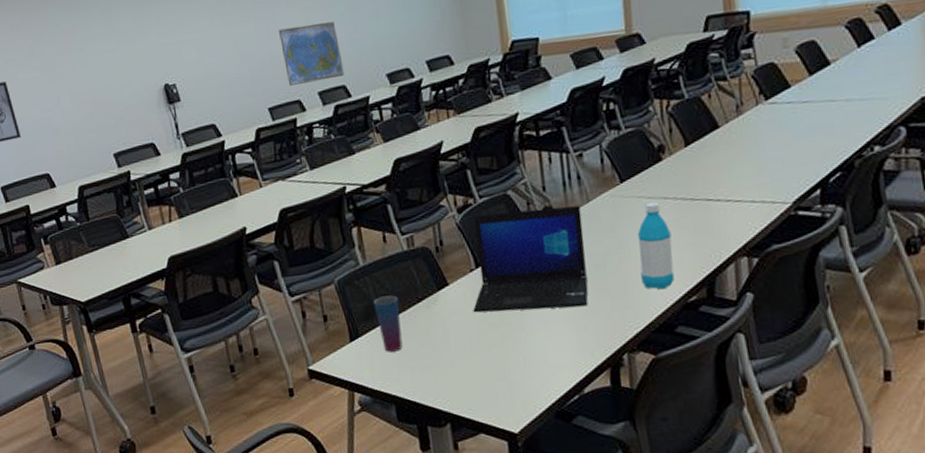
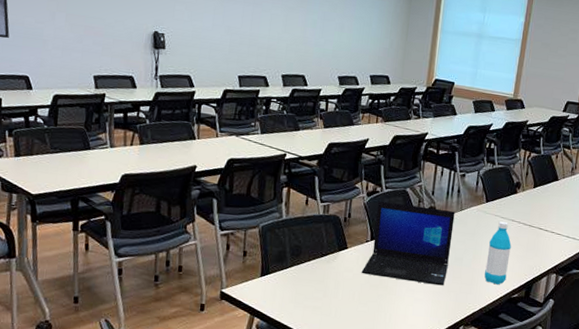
world map: present [279,21,345,87] -> none [259,16,308,68]
cup: present [373,295,403,352] -> none [286,246,307,291]

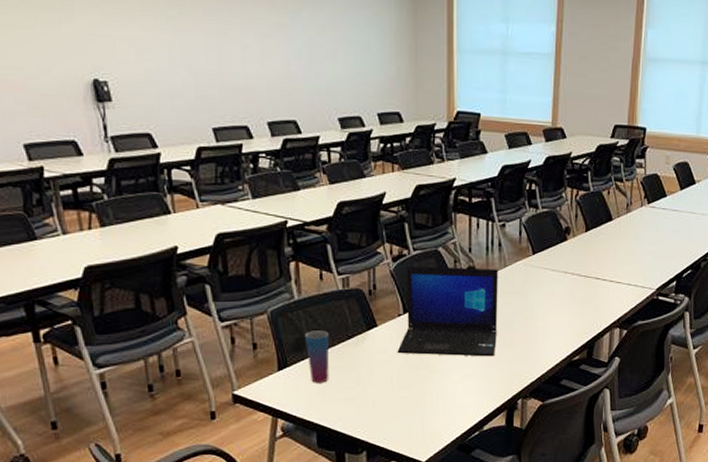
cup: none [286,246,307,291] -> present [304,330,330,383]
water bottle: present [484,221,511,285] -> none [540,275,566,348]

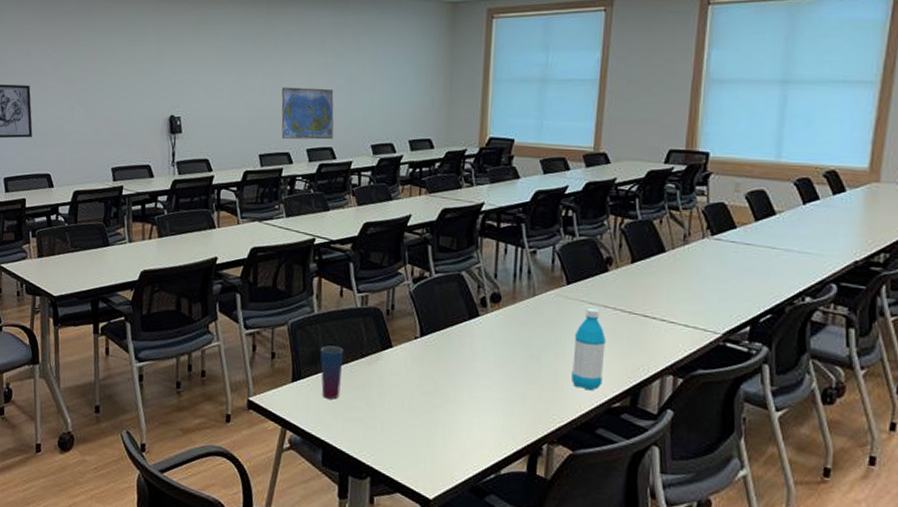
world map: none [231,49,296,112] -> present [281,87,334,140]
laptop: present [397,266,498,357] -> none [411,288,526,392]
water bottle: none [540,275,566,348] -> present [572,308,606,391]

